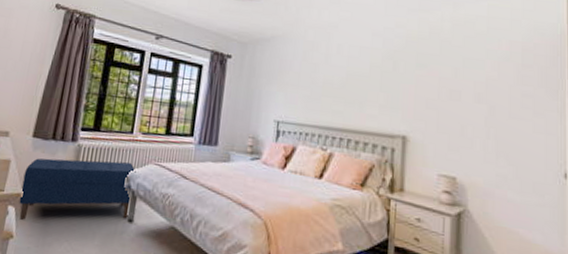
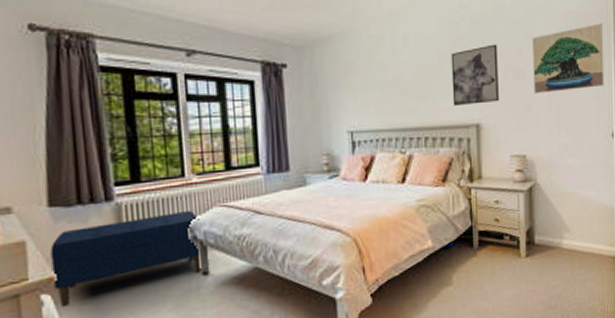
wall art: none [380,62,432,118] -> present [451,44,499,107]
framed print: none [470,57,556,121] -> present [533,23,604,95]

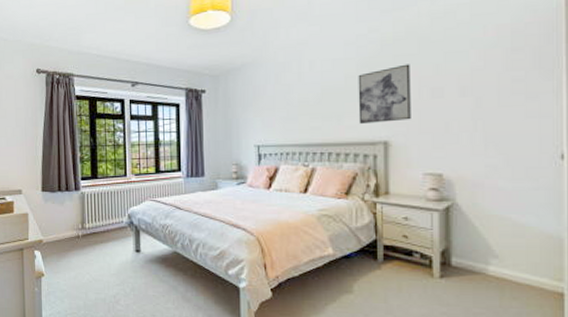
bench: present [50,210,202,306] -> none [41,201,136,261]
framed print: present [533,23,604,95] -> none [454,34,551,113]

